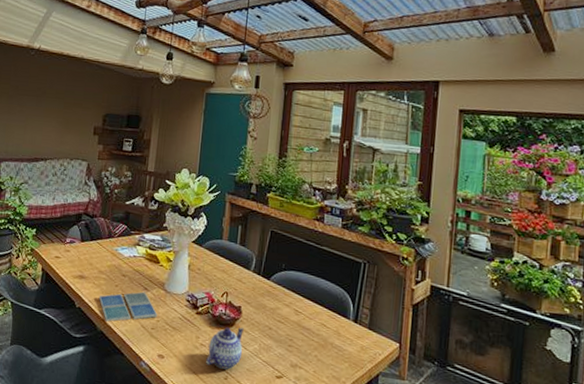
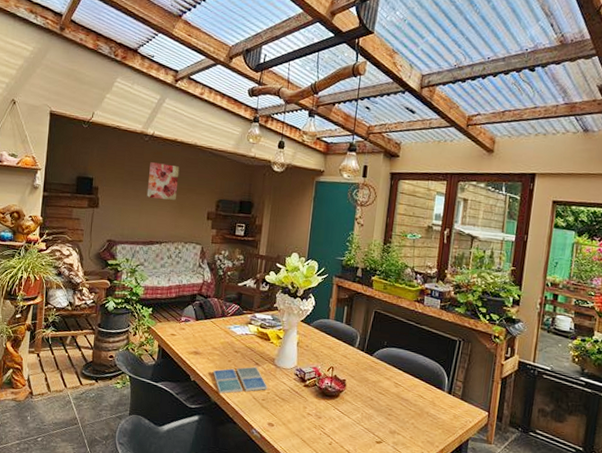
wall art: none [32,77,66,115] -> present [146,162,180,200]
teapot: present [206,327,244,370] -> none [312,398,348,436]

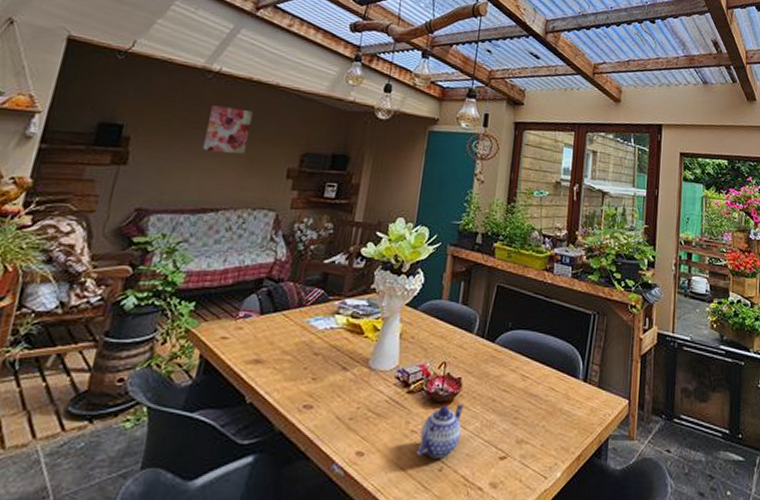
drink coaster: present [213,366,268,394] -> none [280,372,358,417]
teapot: none [312,398,348,436] -> present [417,403,464,458]

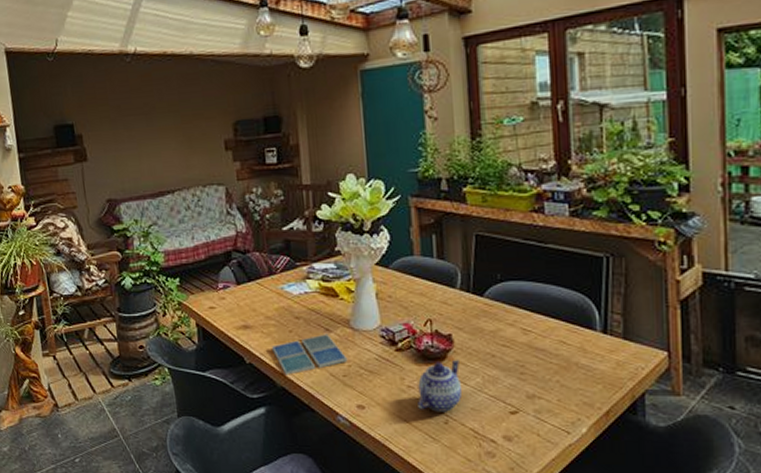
wall art: present [202,105,254,154] -> none [139,87,181,136]
drink coaster: none [280,372,358,417] -> present [272,334,348,375]

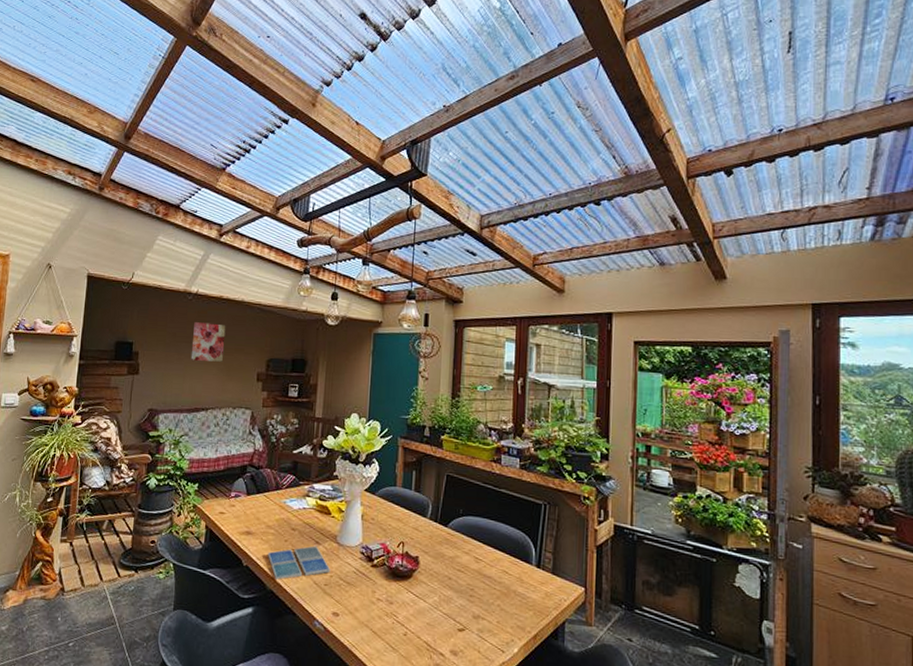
wall art: none [139,87,181,136] -> present [190,322,226,362]
teapot: present [418,359,463,412] -> none [384,578,422,625]

